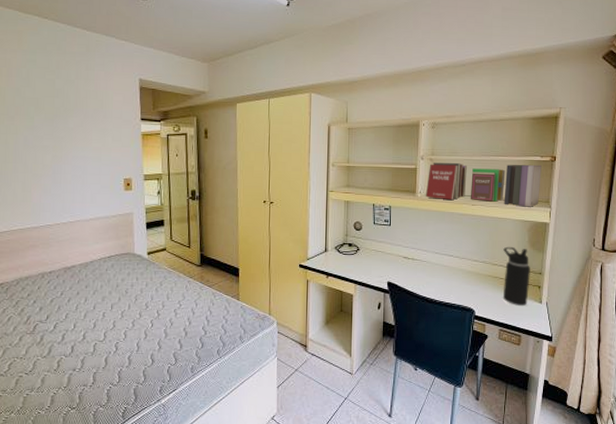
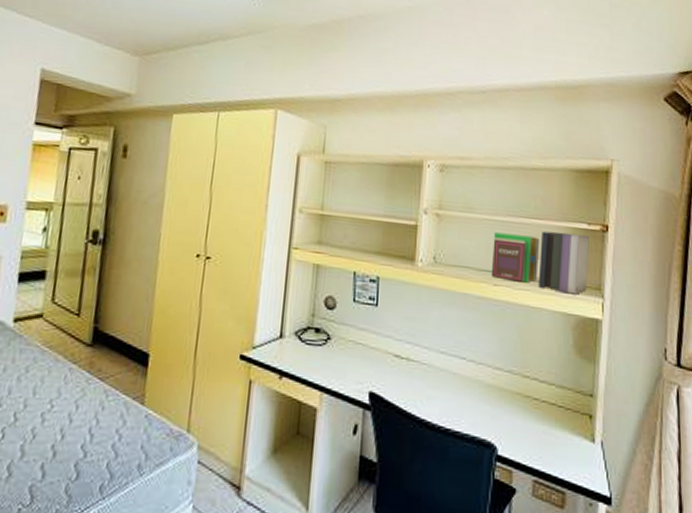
books: present [425,163,467,201] -> none [428,220,487,276]
water bottle: present [502,246,530,306] -> none [537,350,577,445]

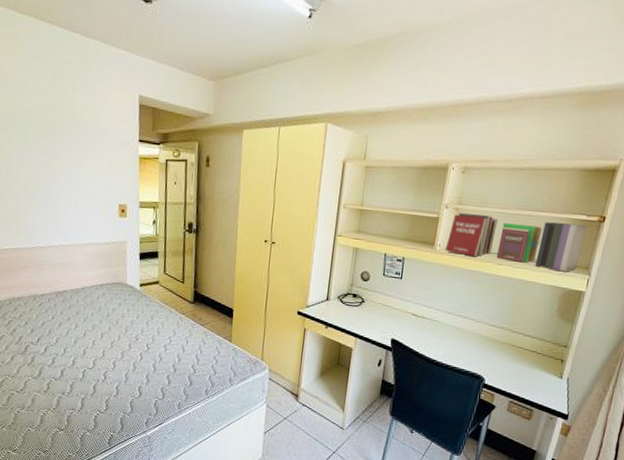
books: none [428,220,487,276] -> present [445,213,498,257]

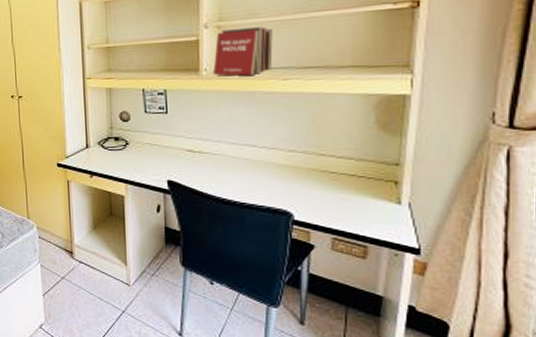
books: present [496,223,542,263] -> none [279,28,334,74]
books: present [535,222,587,272] -> none [333,15,395,76]

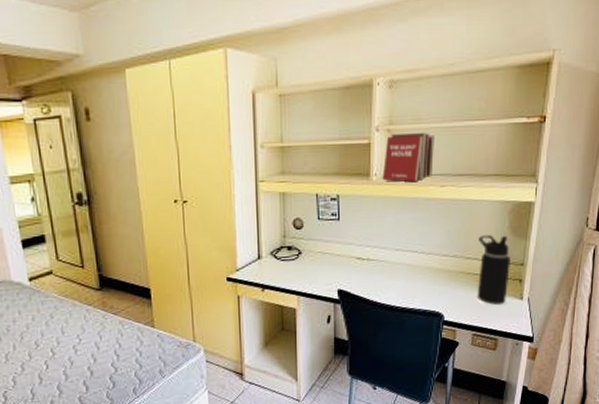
water bottle: none [334,130,380,207] -> present [477,234,511,305]

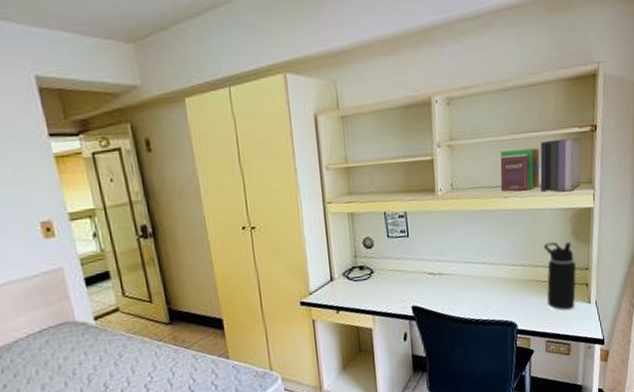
books: present [382,133,434,183] -> none [447,147,495,196]
books: none [438,137,483,181] -> present [500,148,540,192]
books: none [480,128,528,184] -> present [540,137,582,193]

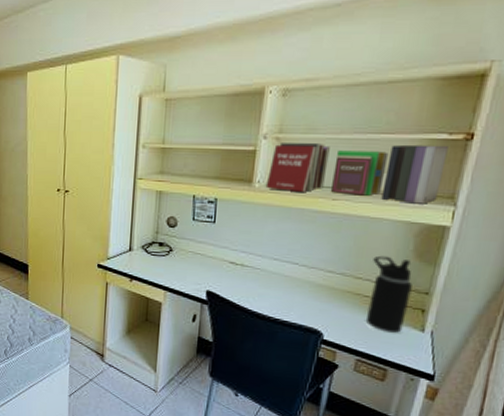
books: none [447,147,495,196] -> present [265,143,330,193]

